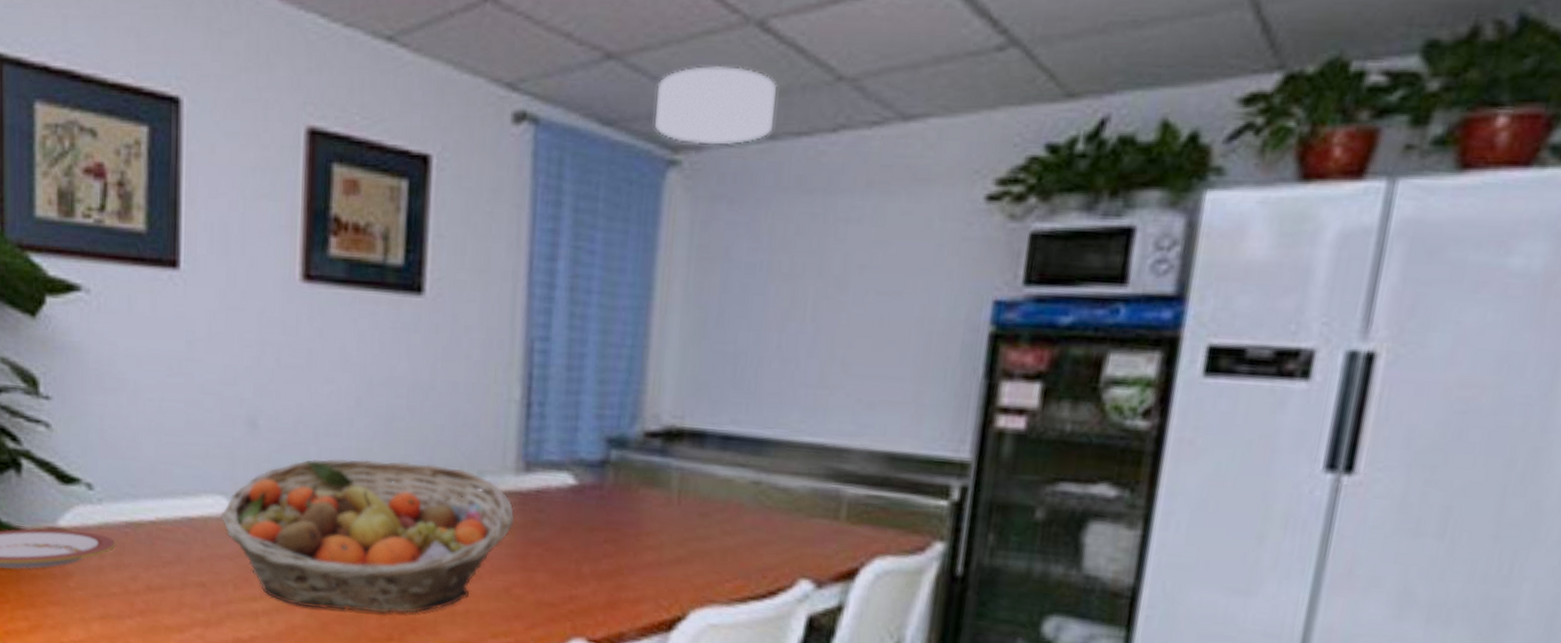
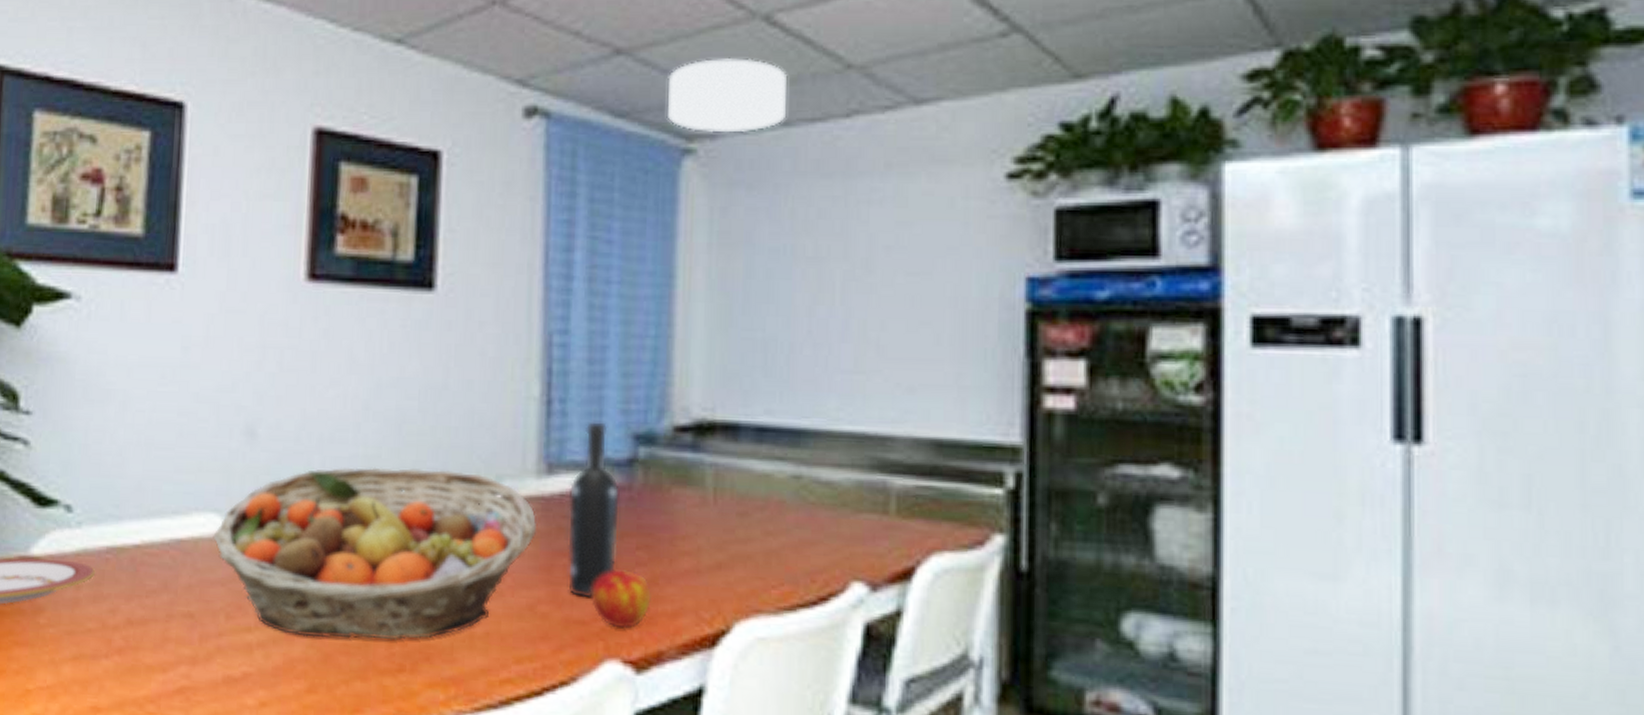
wine bottle: none [540,423,593,586] -> present [567,420,621,600]
apple: none [561,558,616,612] -> present [591,568,651,629]

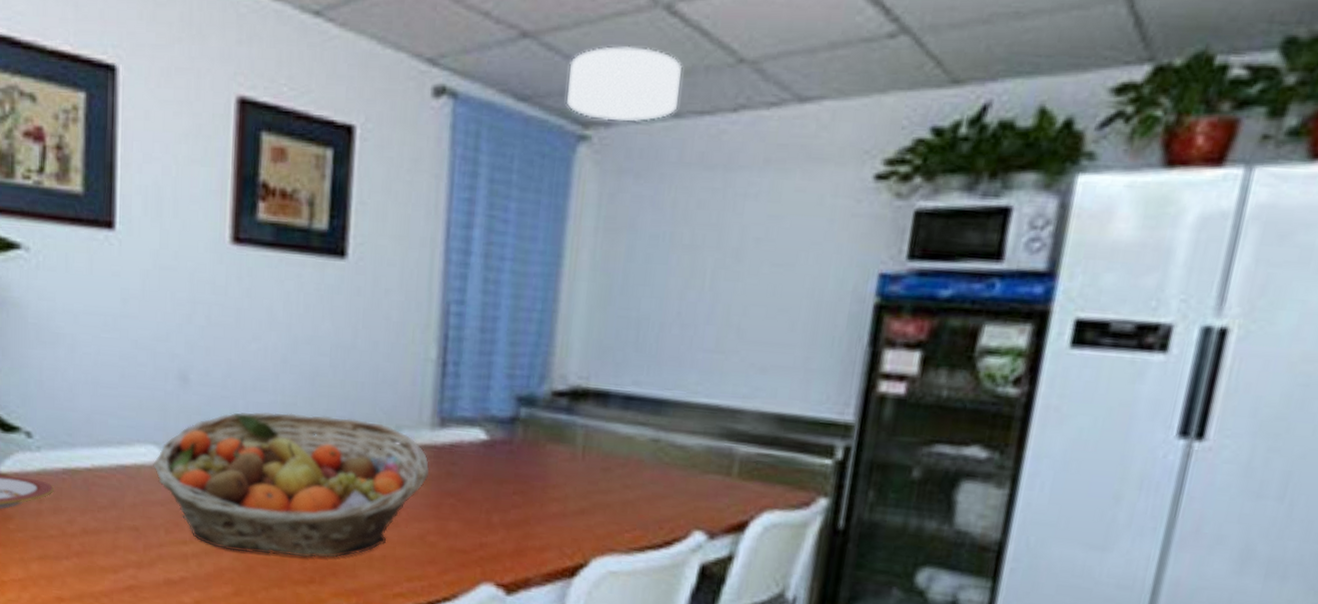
wine bottle: present [567,420,621,600] -> none [452,382,503,534]
apple: present [591,568,651,629] -> none [472,509,524,559]

